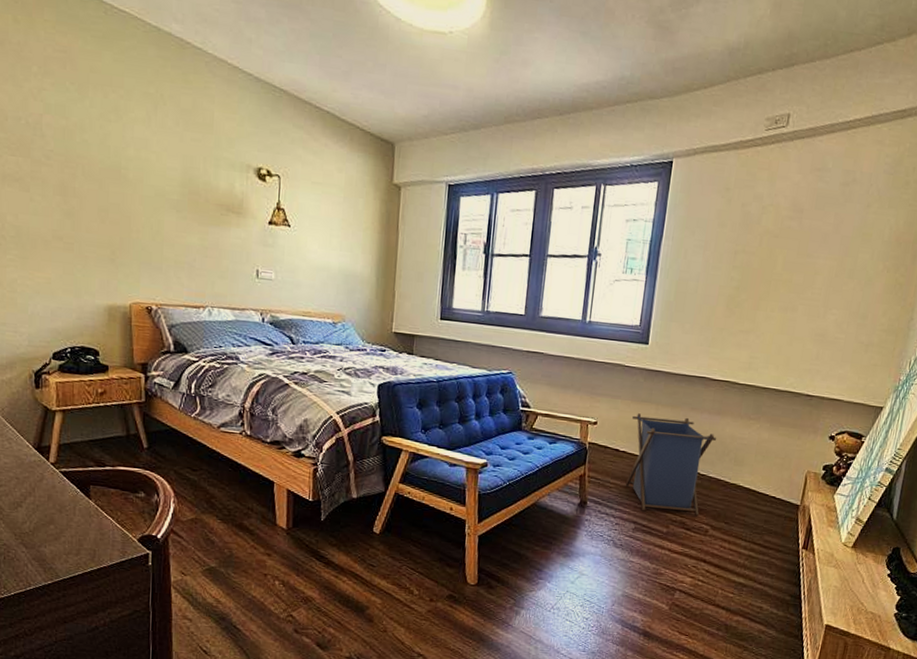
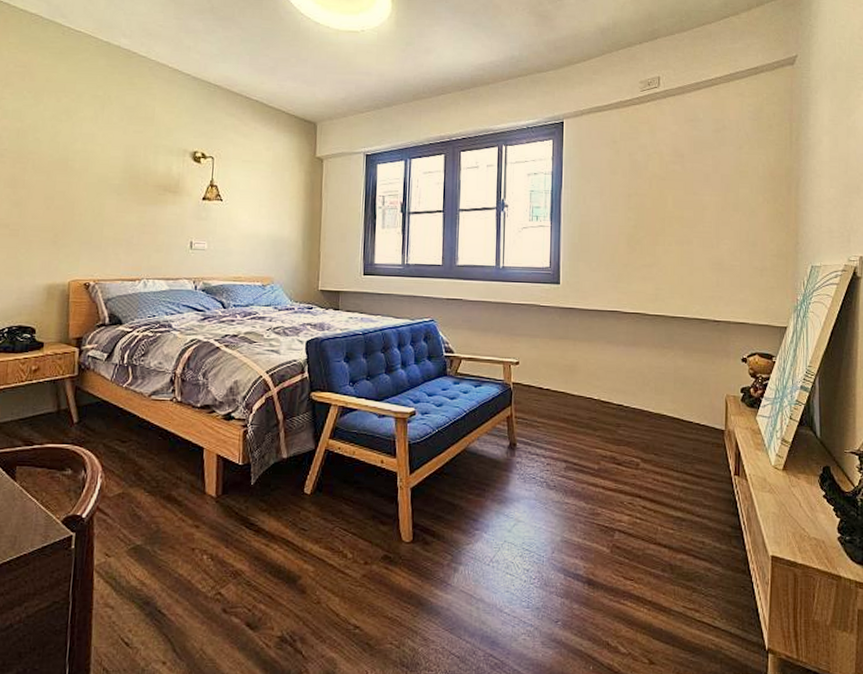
laundry basket: present [625,413,716,517] -> none [552,350,634,450]

